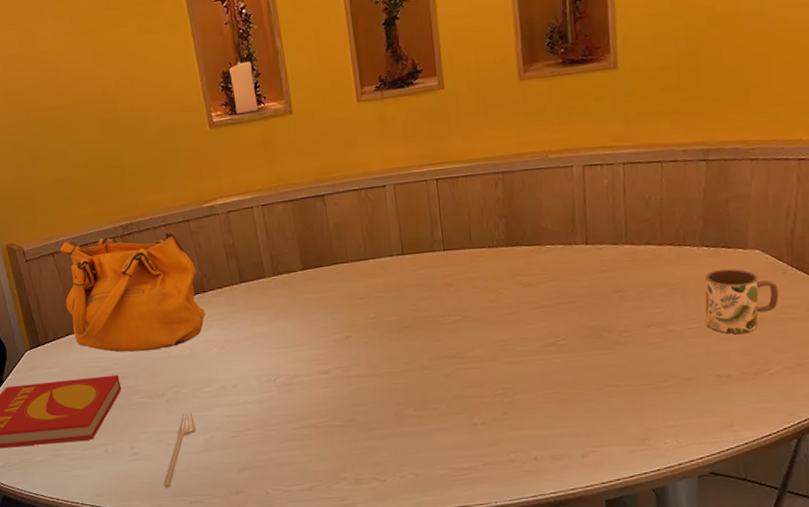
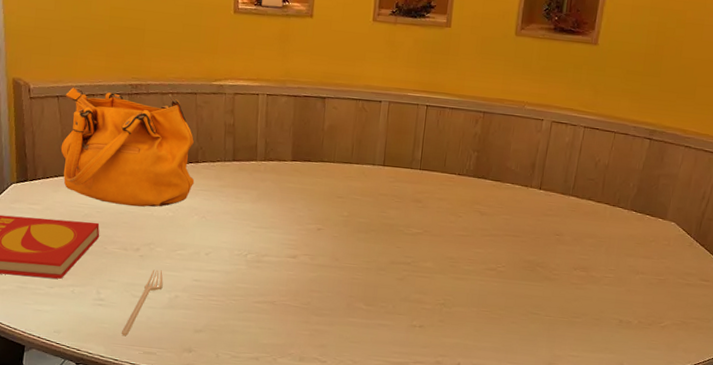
mug: present [704,269,779,334] -> none [620,232,683,289]

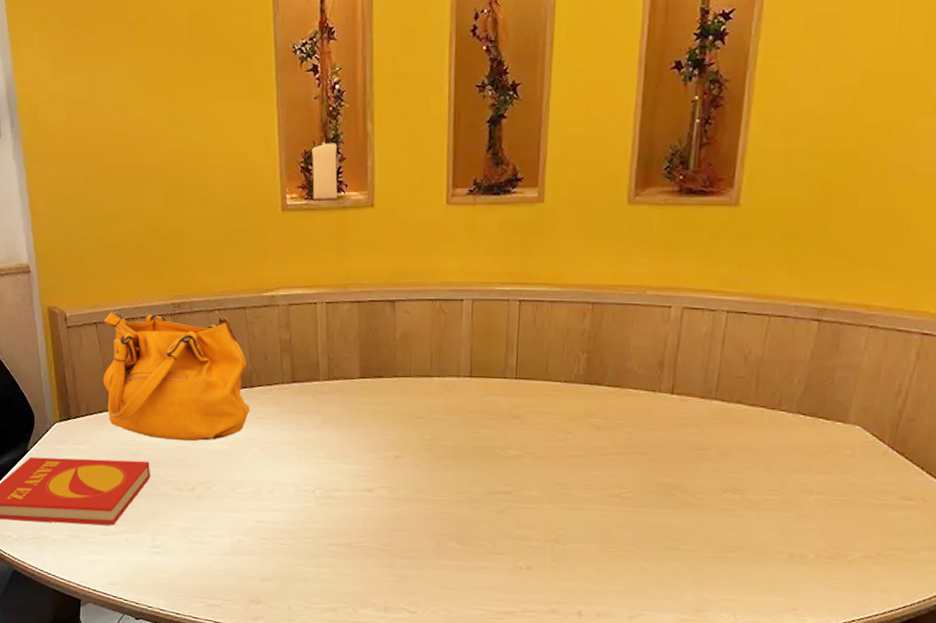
fork: present [121,269,163,336] -> none [181,511,223,586]

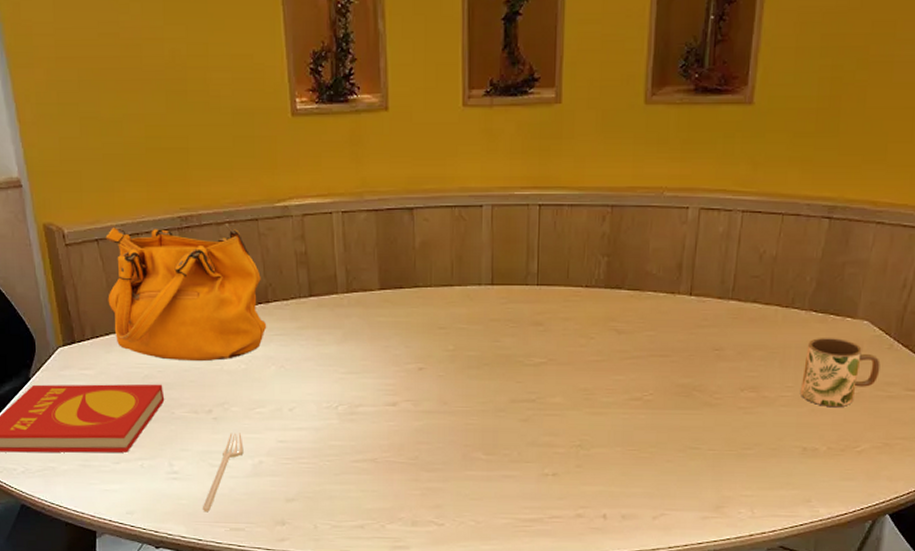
fork: none [181,511,223,586] -> present [202,433,244,511]
candle: present [312,141,338,199] -> none [321,41,350,103]
mug: none [787,441,874,513] -> present [801,338,881,407]

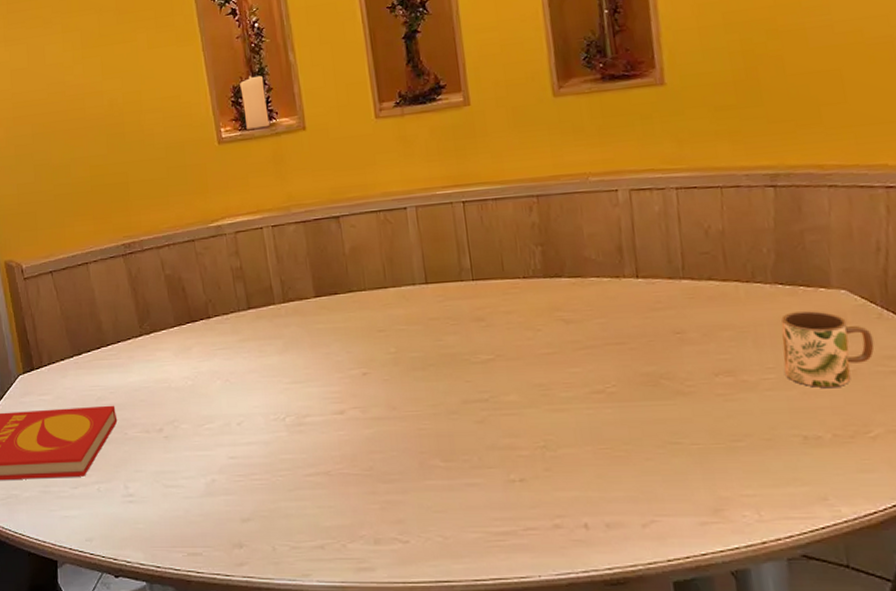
handbag: present [105,224,267,362] -> none [58,246,210,381]
fork: present [202,433,244,511] -> none [158,451,196,536]
candle: none [321,41,350,103] -> present [240,75,270,130]

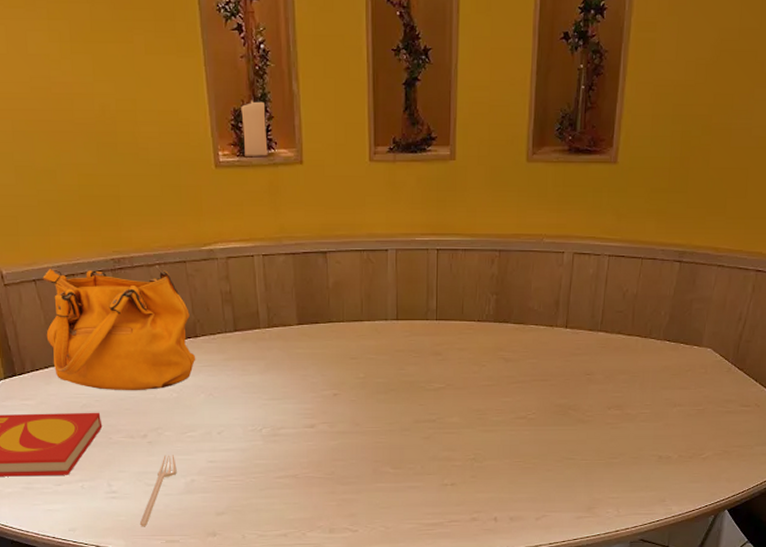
handbag: none [58,246,210,381] -> present [42,265,196,391]
fork: none [158,451,196,536] -> present [139,455,177,526]
mug: present [781,311,875,388] -> none [657,363,721,421]

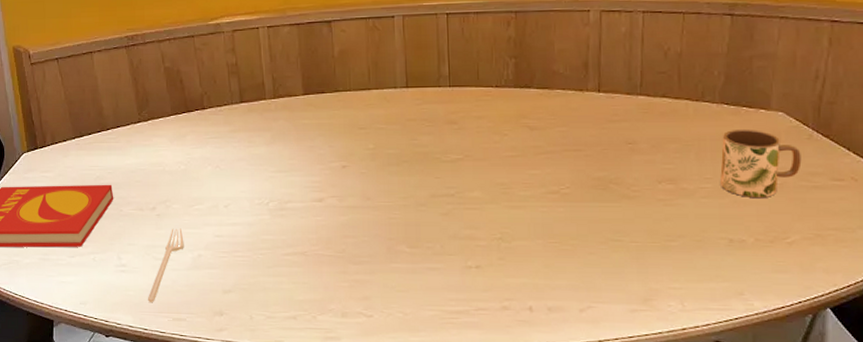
handbag: present [42,265,196,391] -> none [64,41,203,164]
mug: none [657,363,721,421] -> present [720,130,802,197]

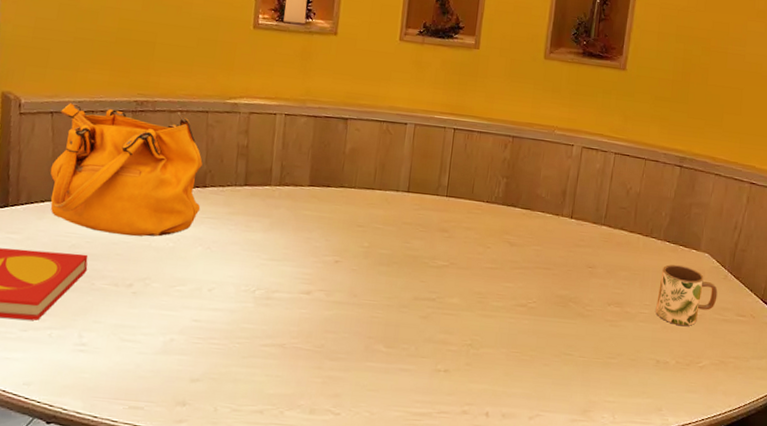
handbag: none [64,41,203,164] -> present [50,103,203,237]
fork: present [147,228,184,302] -> none [103,308,158,387]

